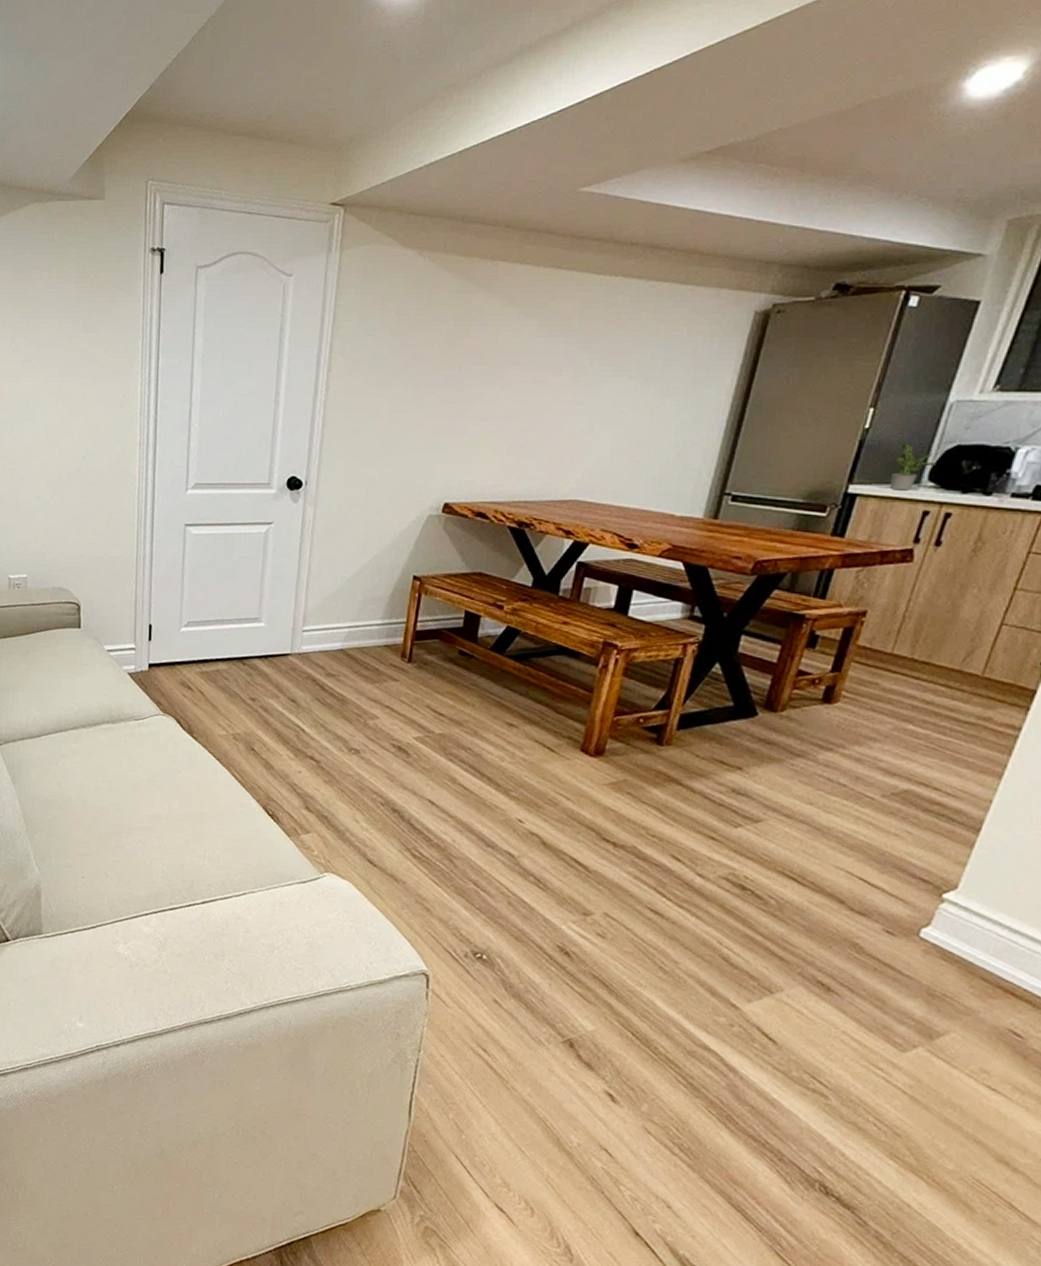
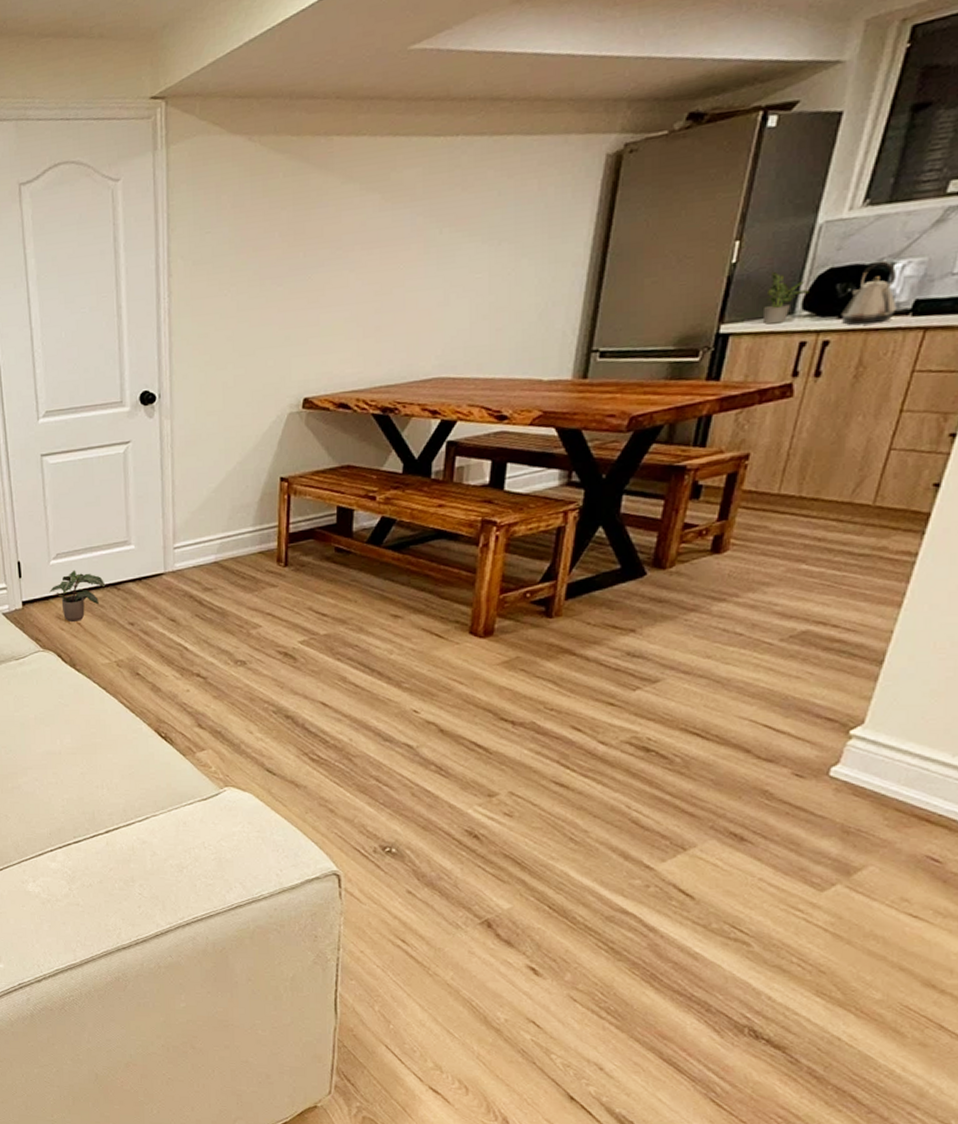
potted plant: none [176,639,232,690] -> present [49,570,106,622]
kettle: none [964,444,1020,503] -> present [841,260,897,326]

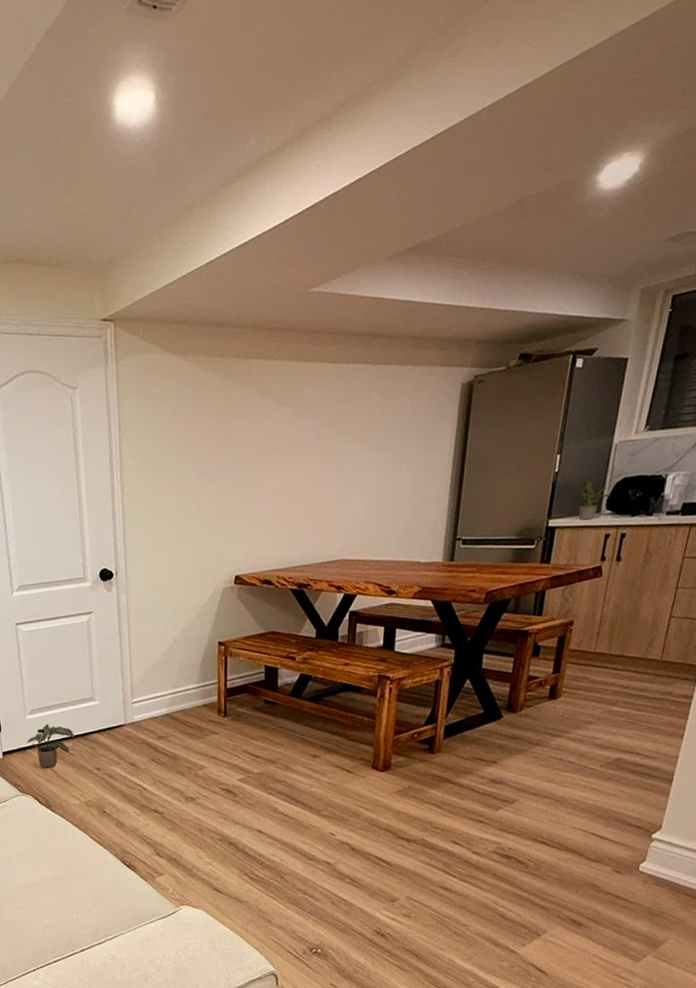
kettle: present [841,260,897,326] -> none [633,473,671,522]

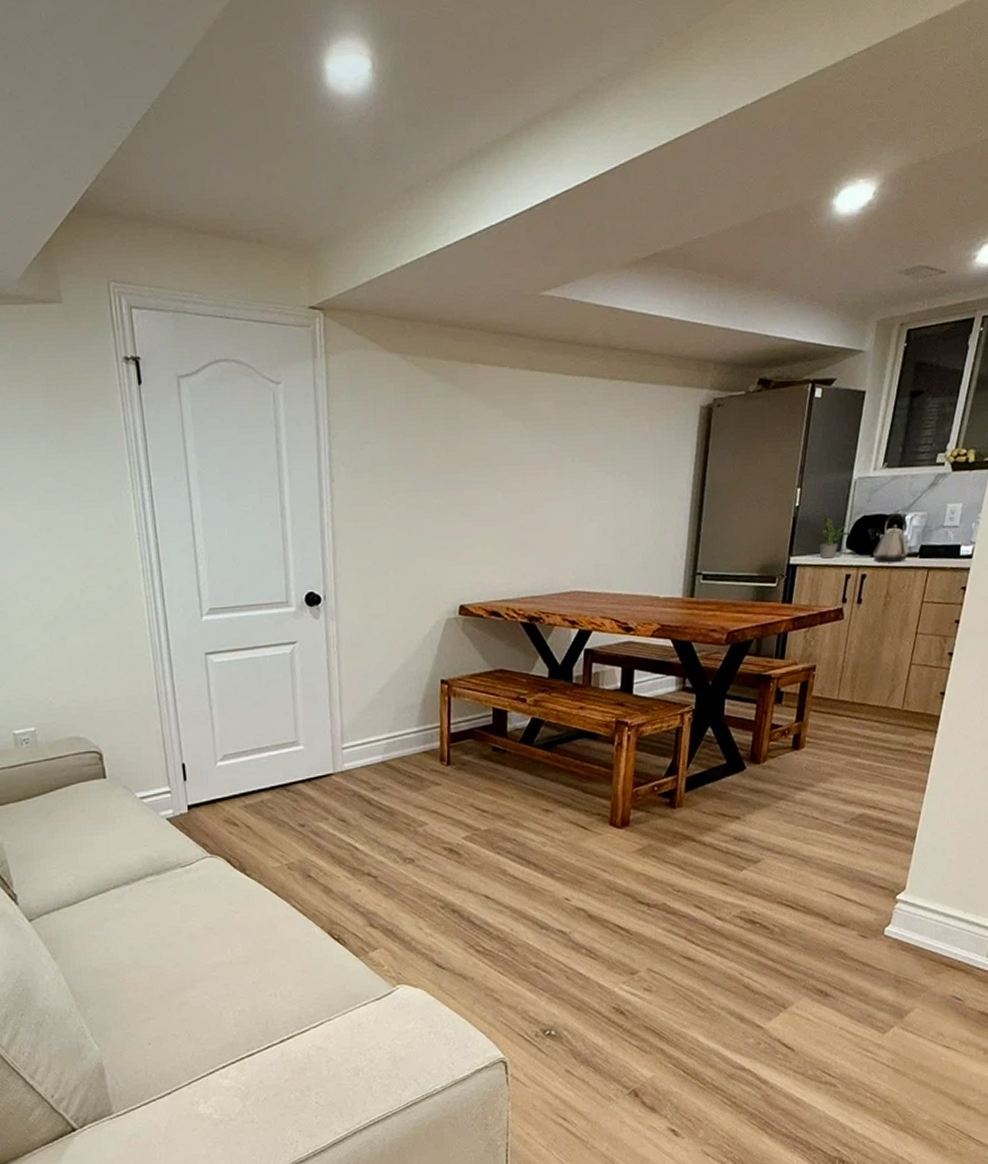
potted plant: present [26,723,75,769] -> none [216,771,275,825]
kettle: none [633,473,671,522] -> present [872,512,909,564]

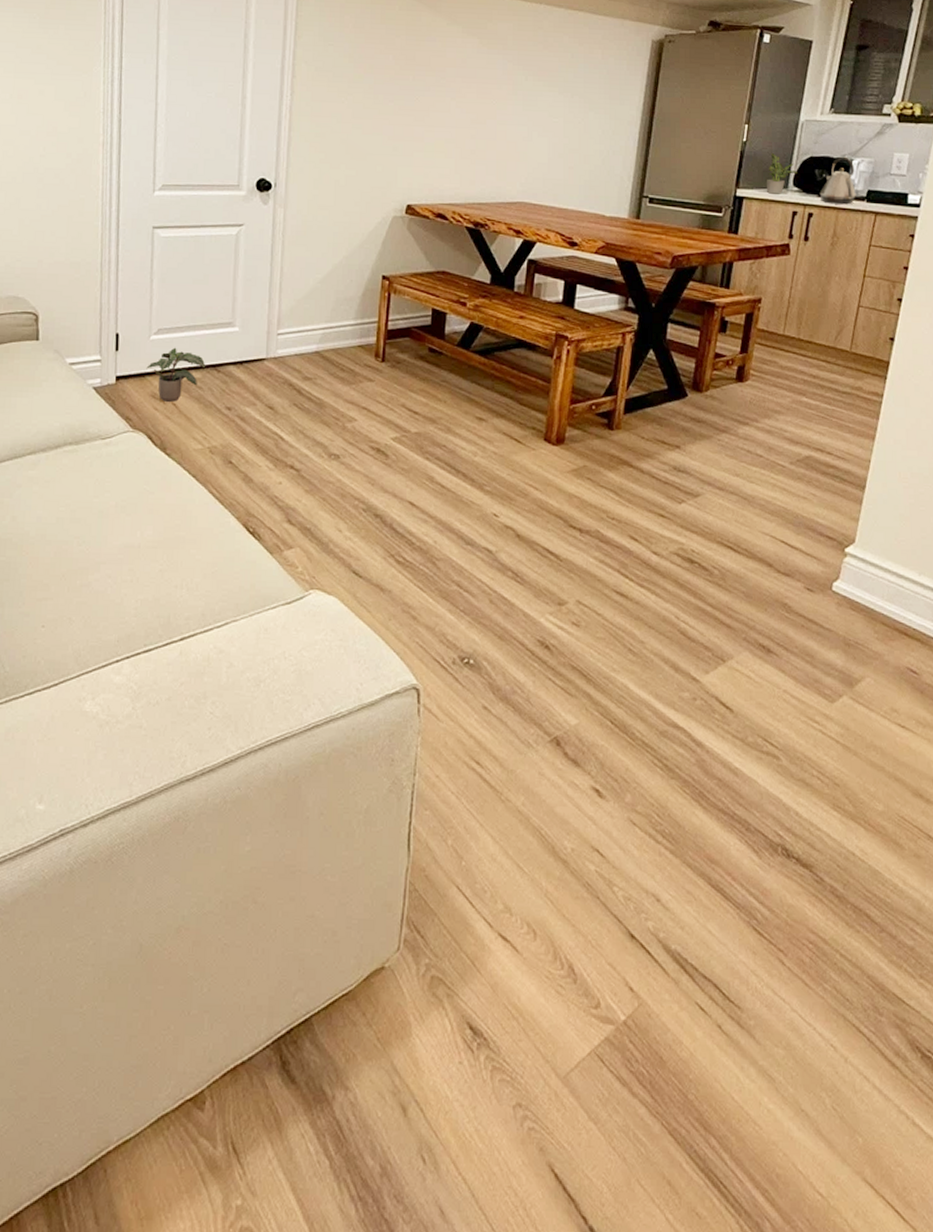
potted plant: none [216,771,275,825] -> present [146,347,206,402]

